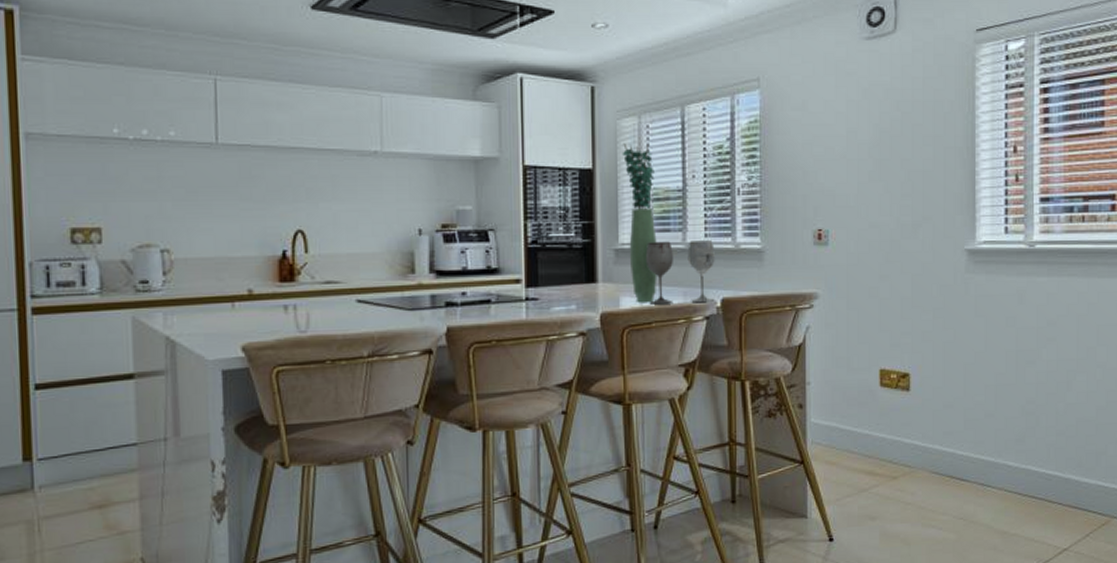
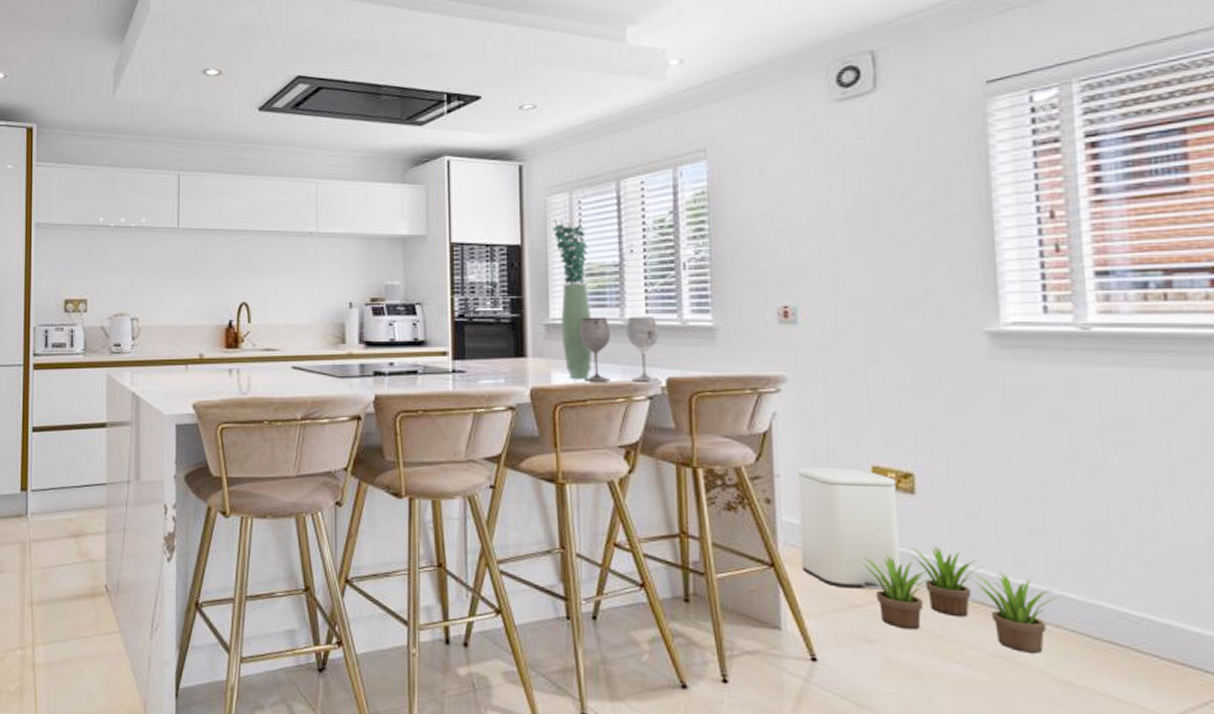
pedal bin: none [823,371,896,476] -> present [796,466,900,592]
plant: none [866,433,1007,513] -> present [857,545,1066,654]

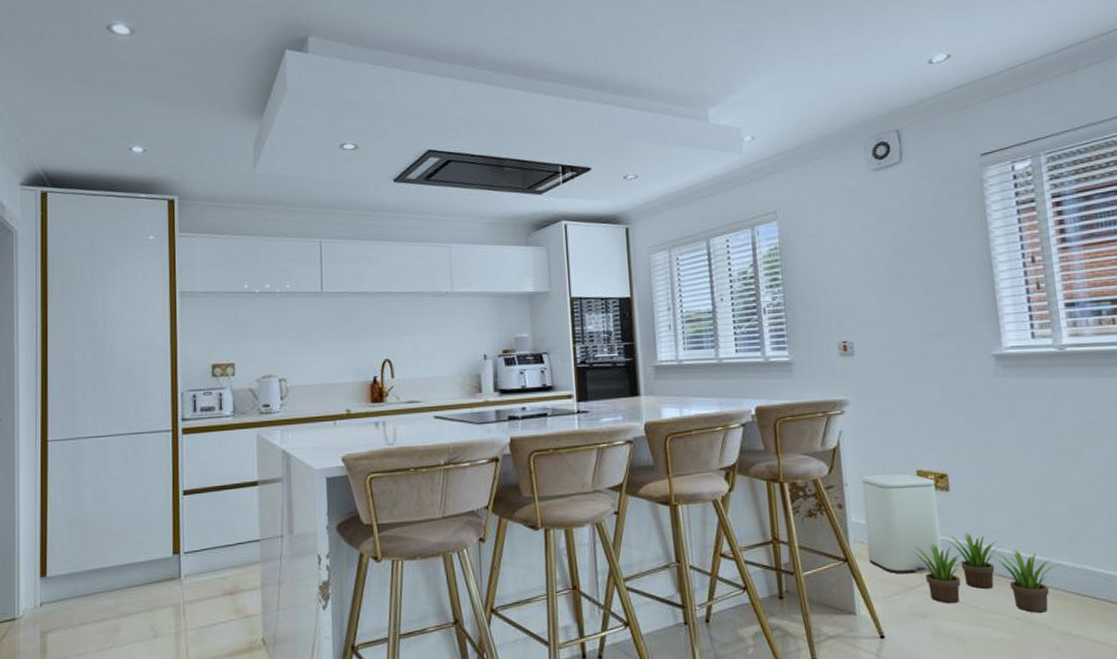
vase: present [552,219,592,380] -> none [656,274,695,413]
wineglass: present [579,317,659,382] -> none [682,355,750,414]

